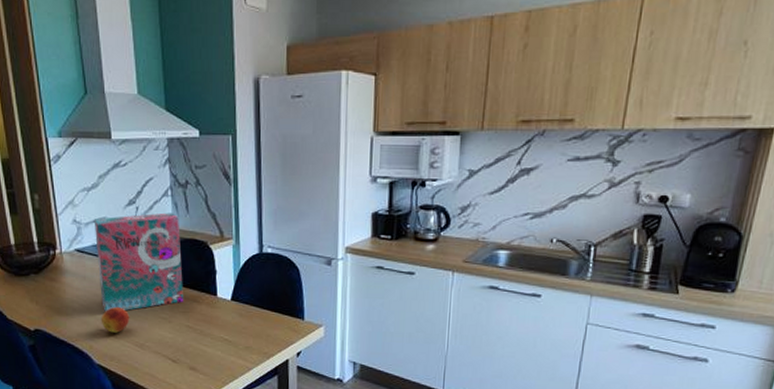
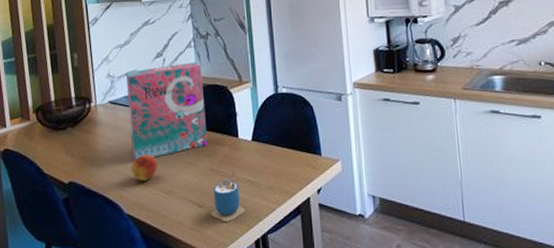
cup: none [186,328,221,379] -> present [211,170,245,223]

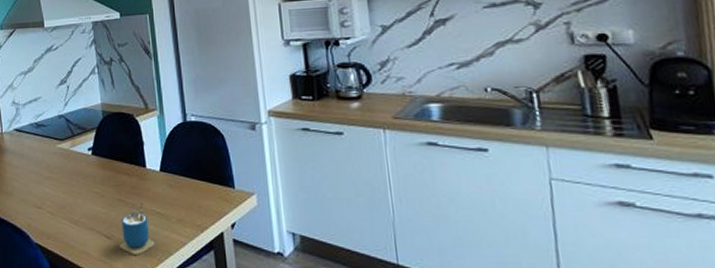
cereal box: present [125,62,207,160] -> none [30,89,114,189]
fruit: present [131,155,158,181] -> none [38,184,65,210]

